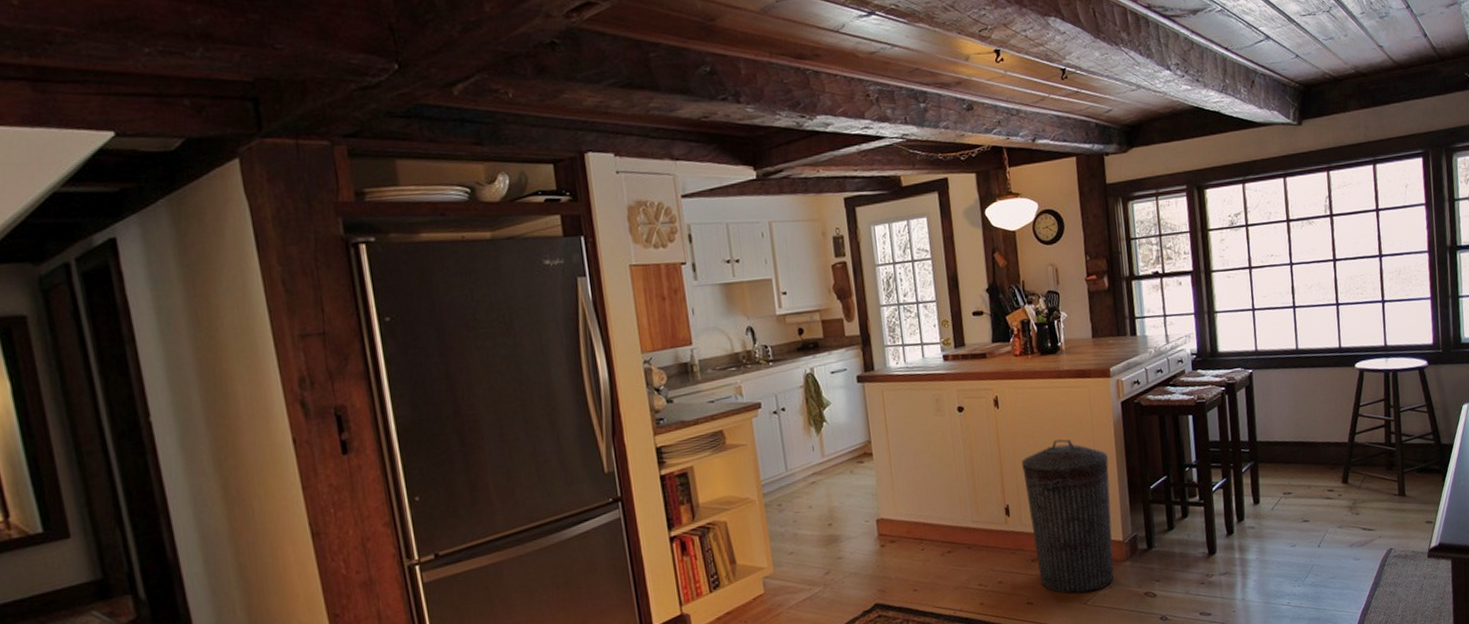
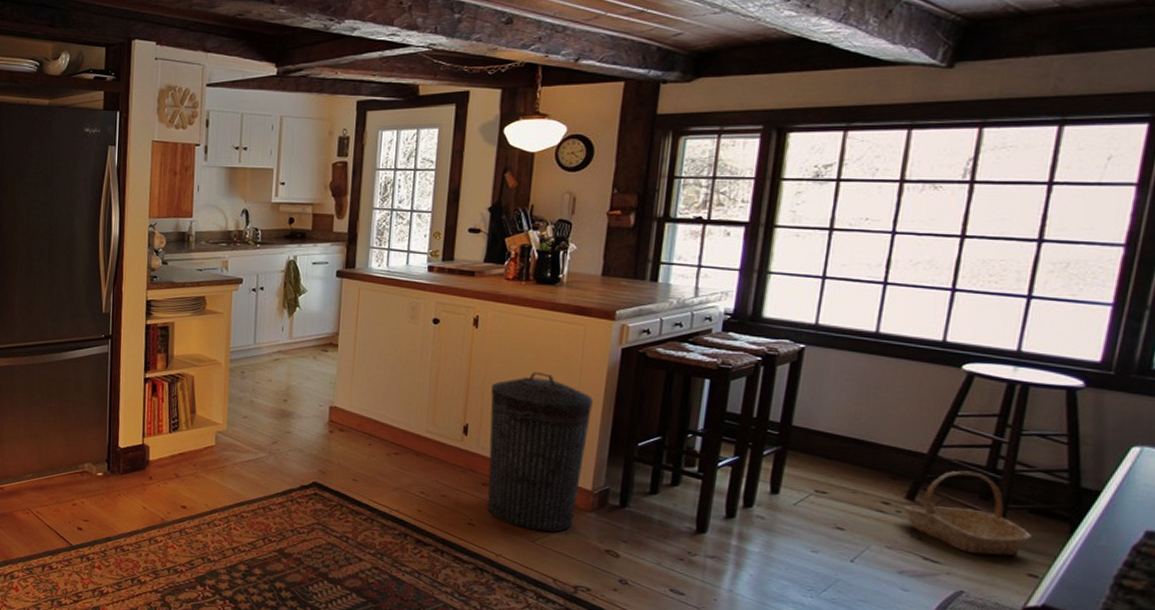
basket: none [1342,449,1423,516] -> present [903,470,1033,557]

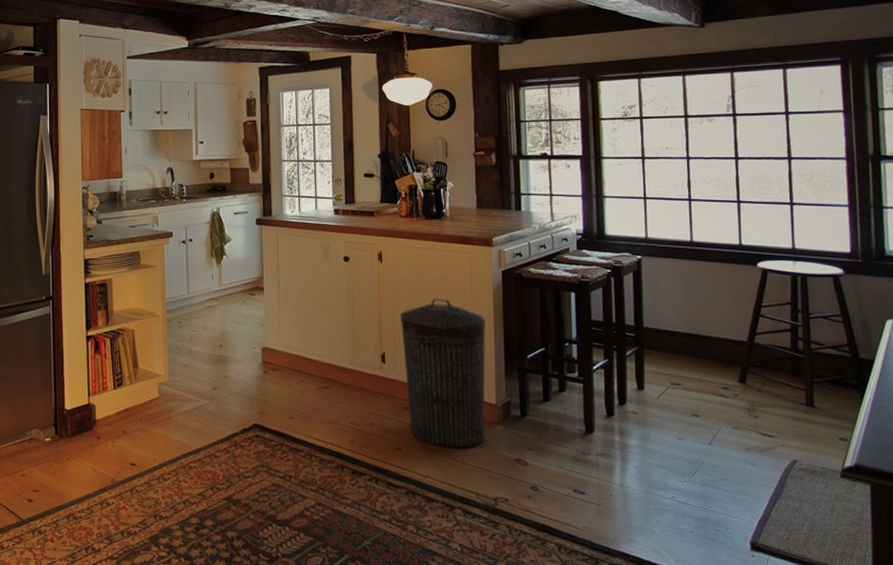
basket: present [903,470,1033,557] -> none [739,353,836,426]

